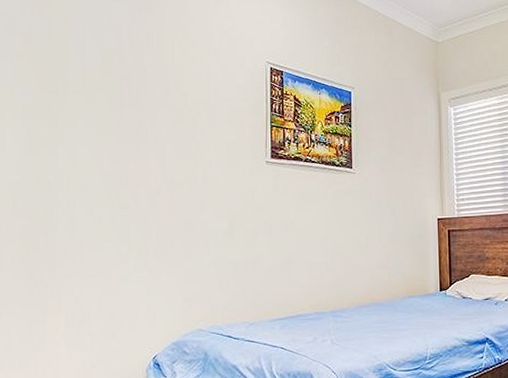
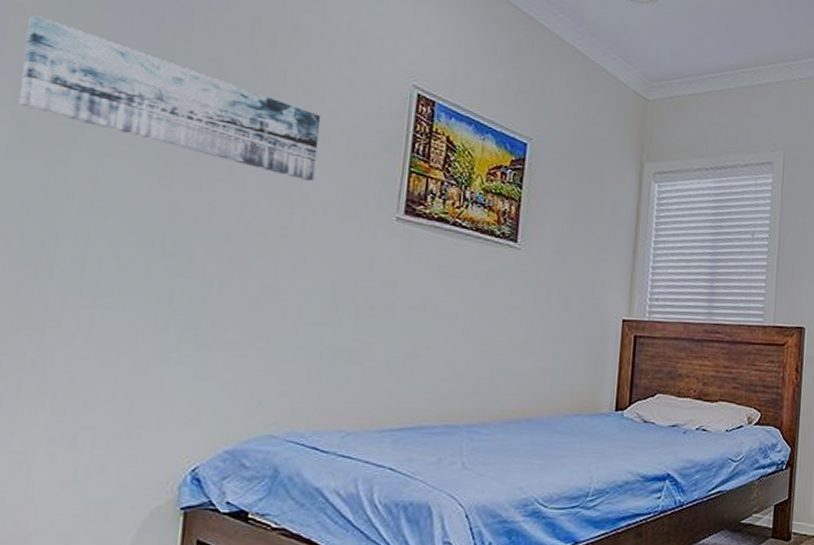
wall art: none [25,57,208,144] -> present [19,15,321,182]

